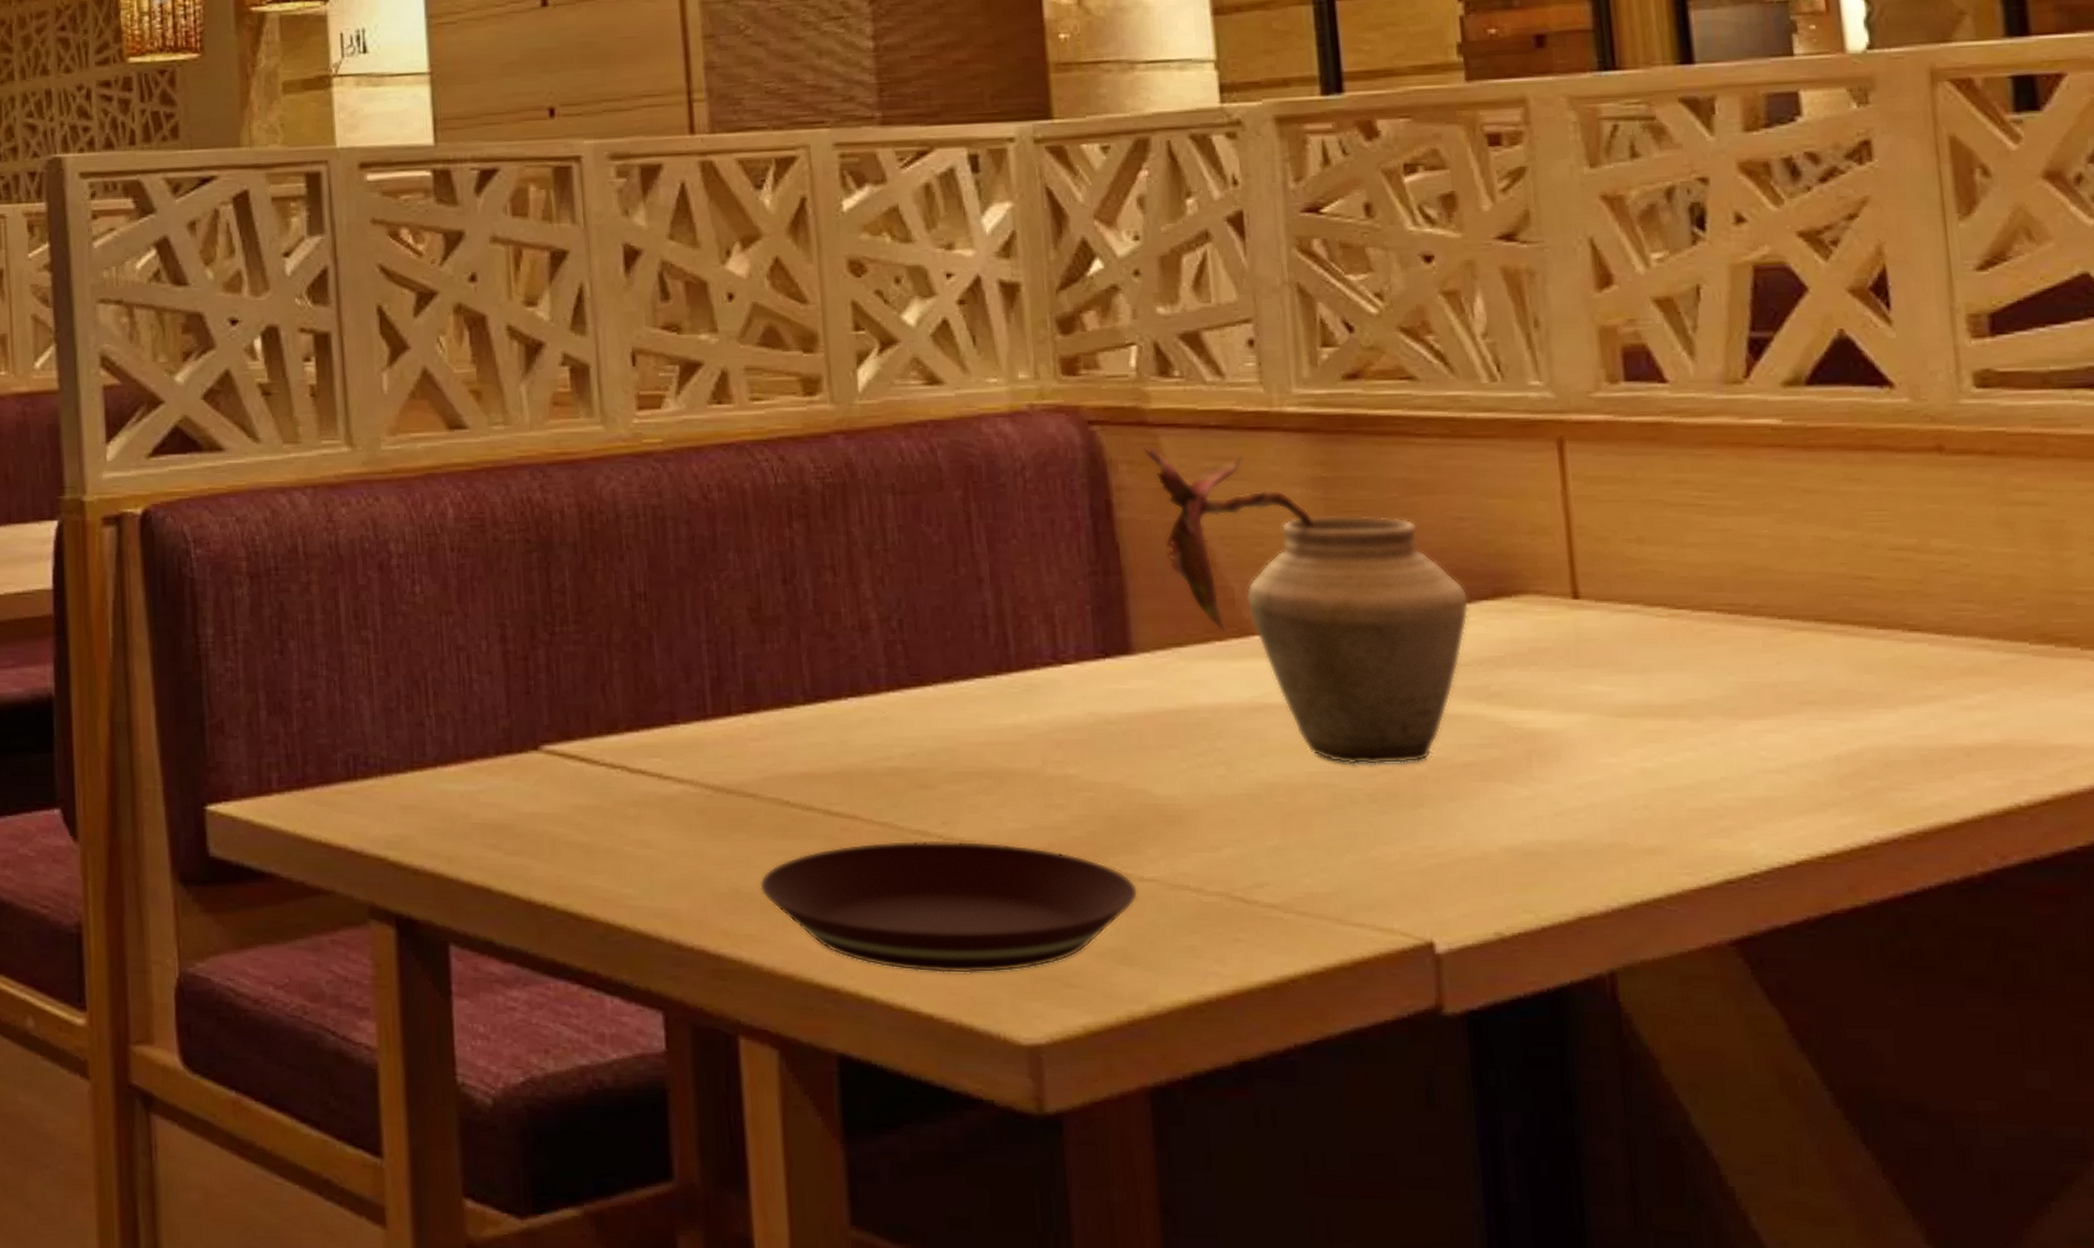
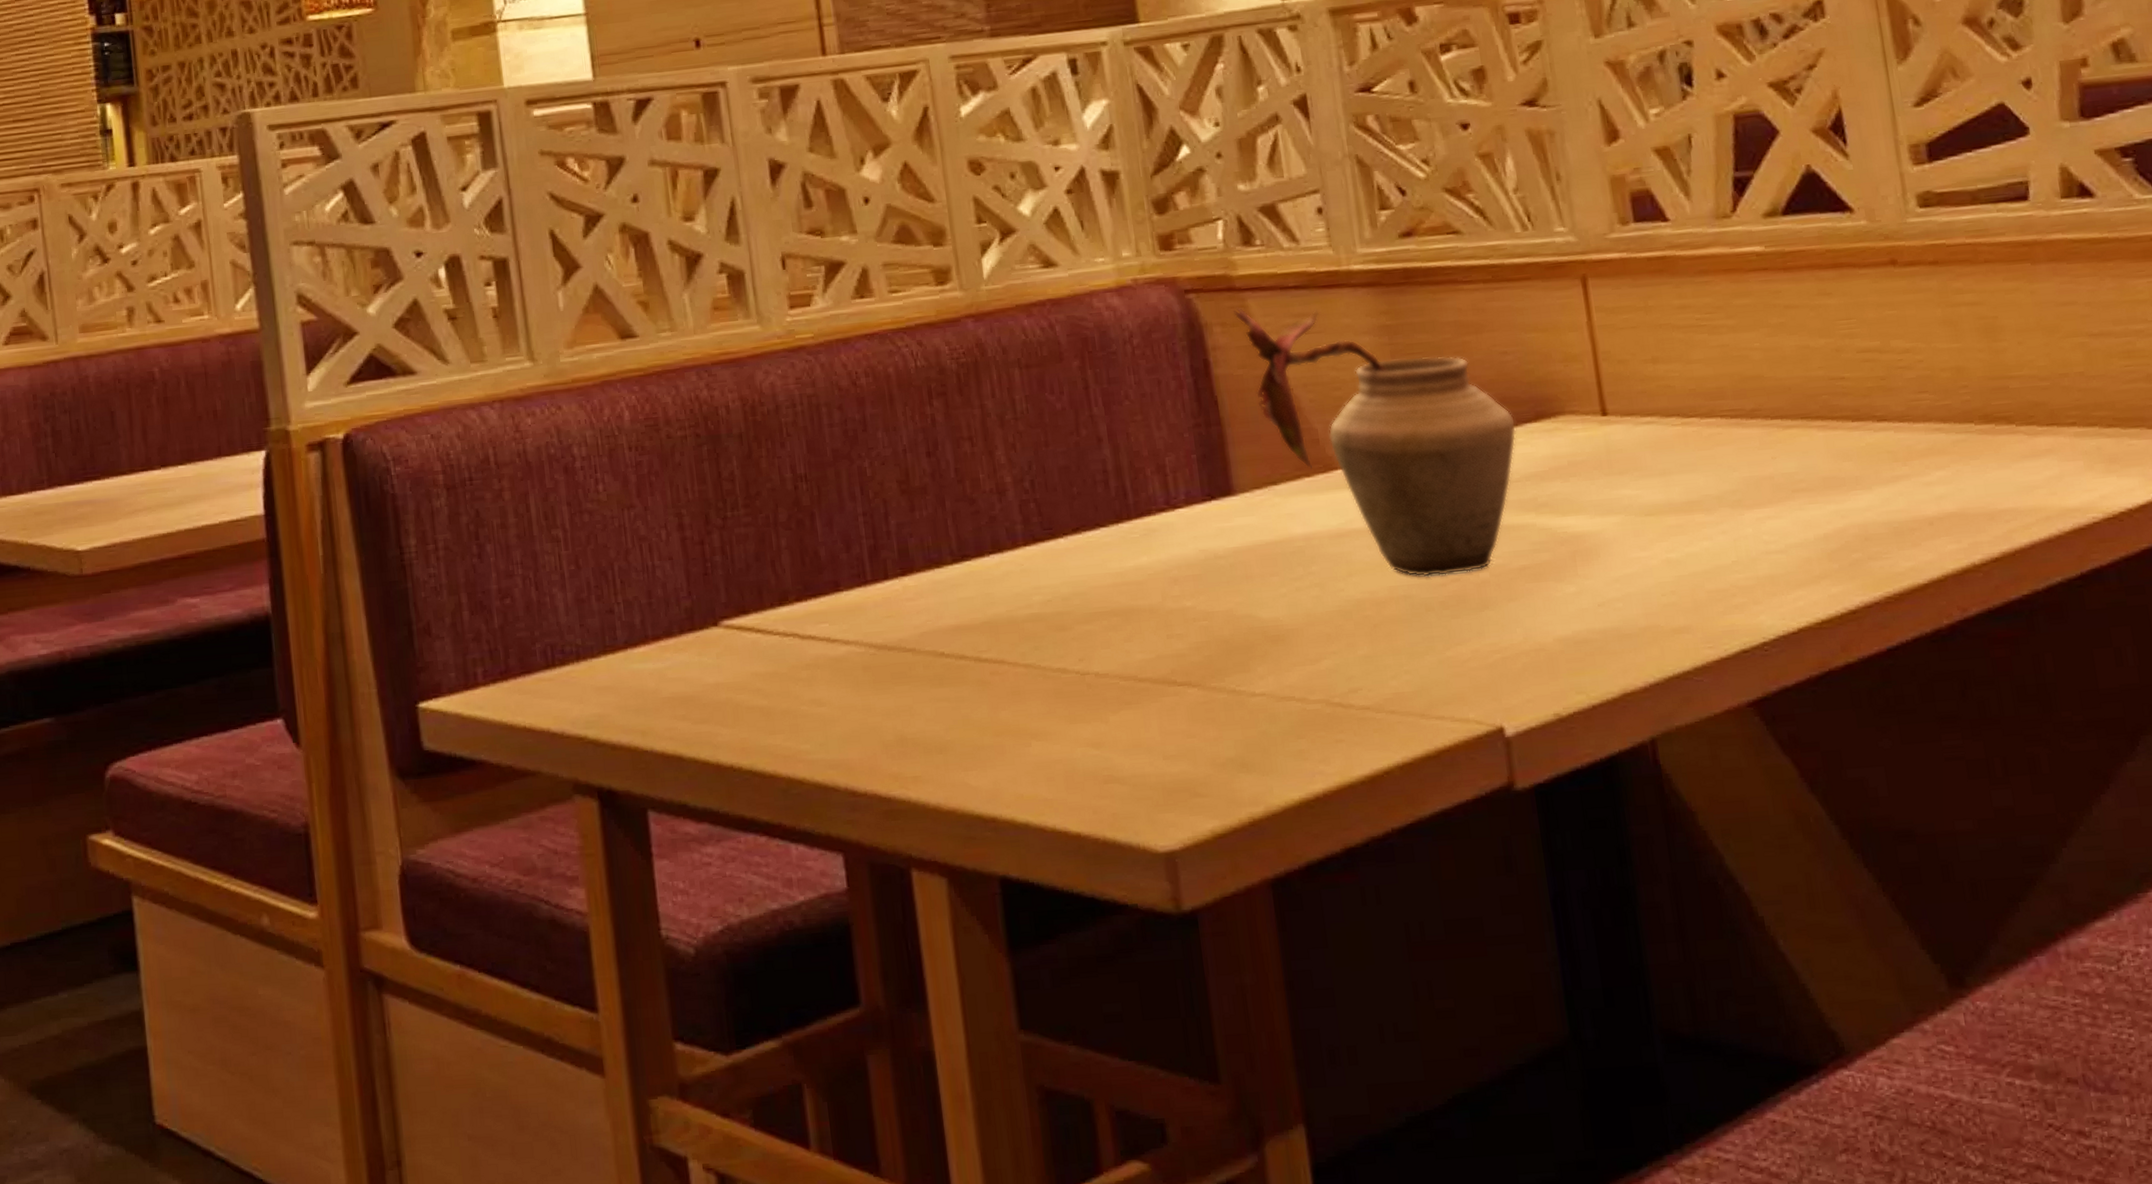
plate: present [759,840,1139,974] -> none [922,673,1252,796]

